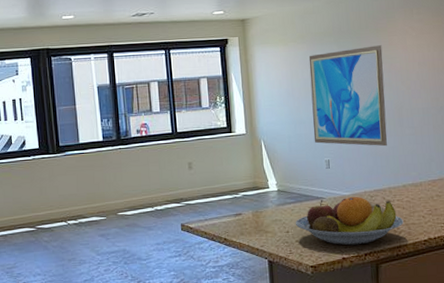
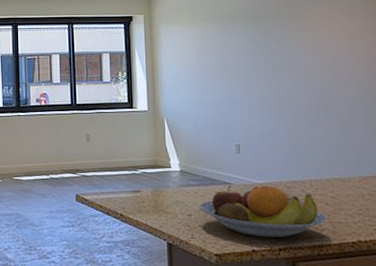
wall art: present [308,45,388,147] -> none [219,29,309,136]

